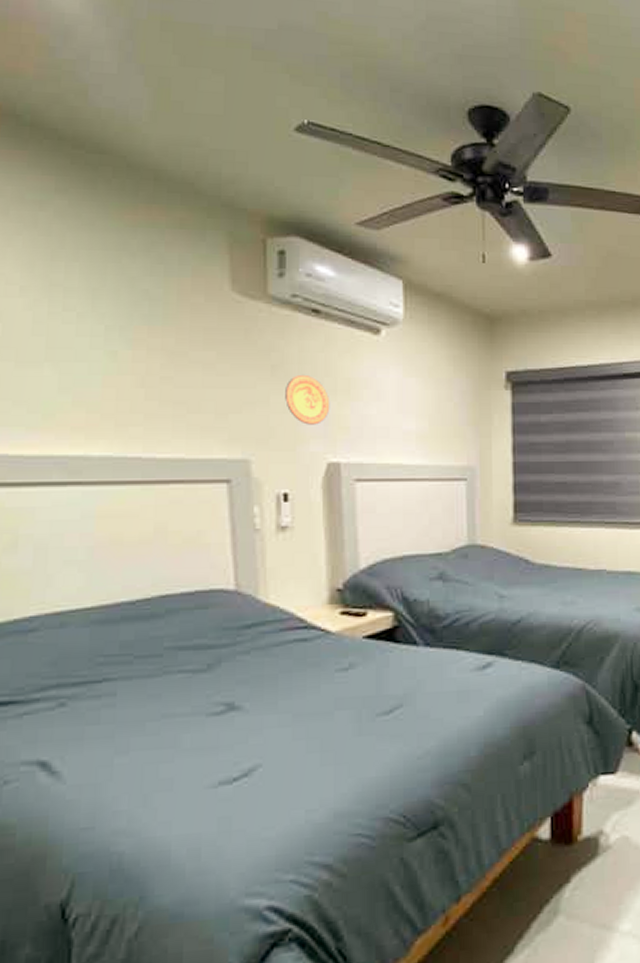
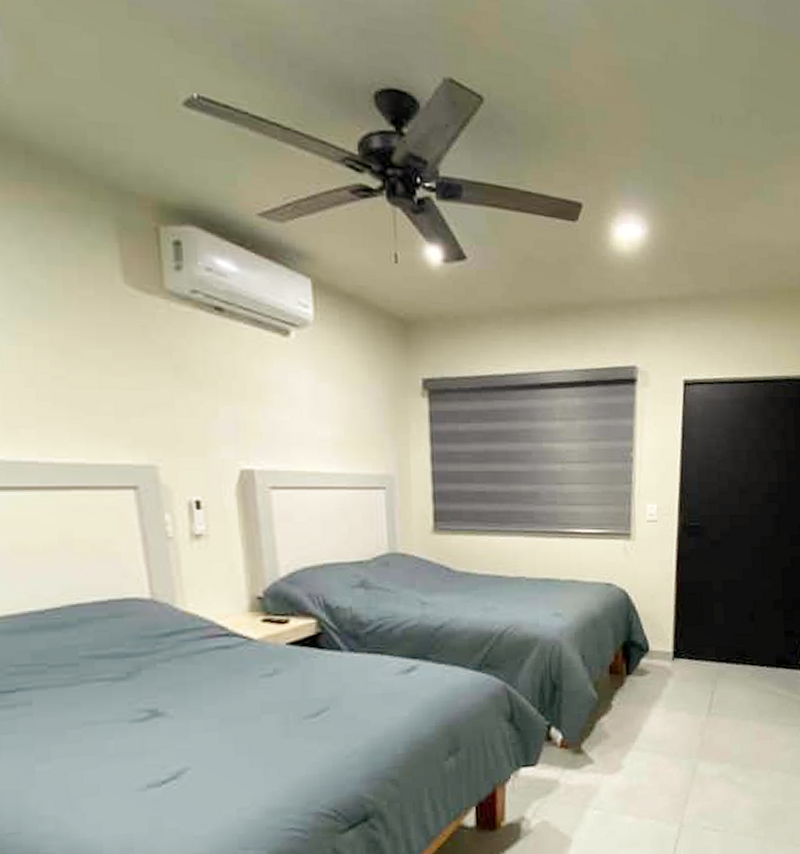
decorative plate: present [285,374,330,425] -> none [191,376,240,430]

